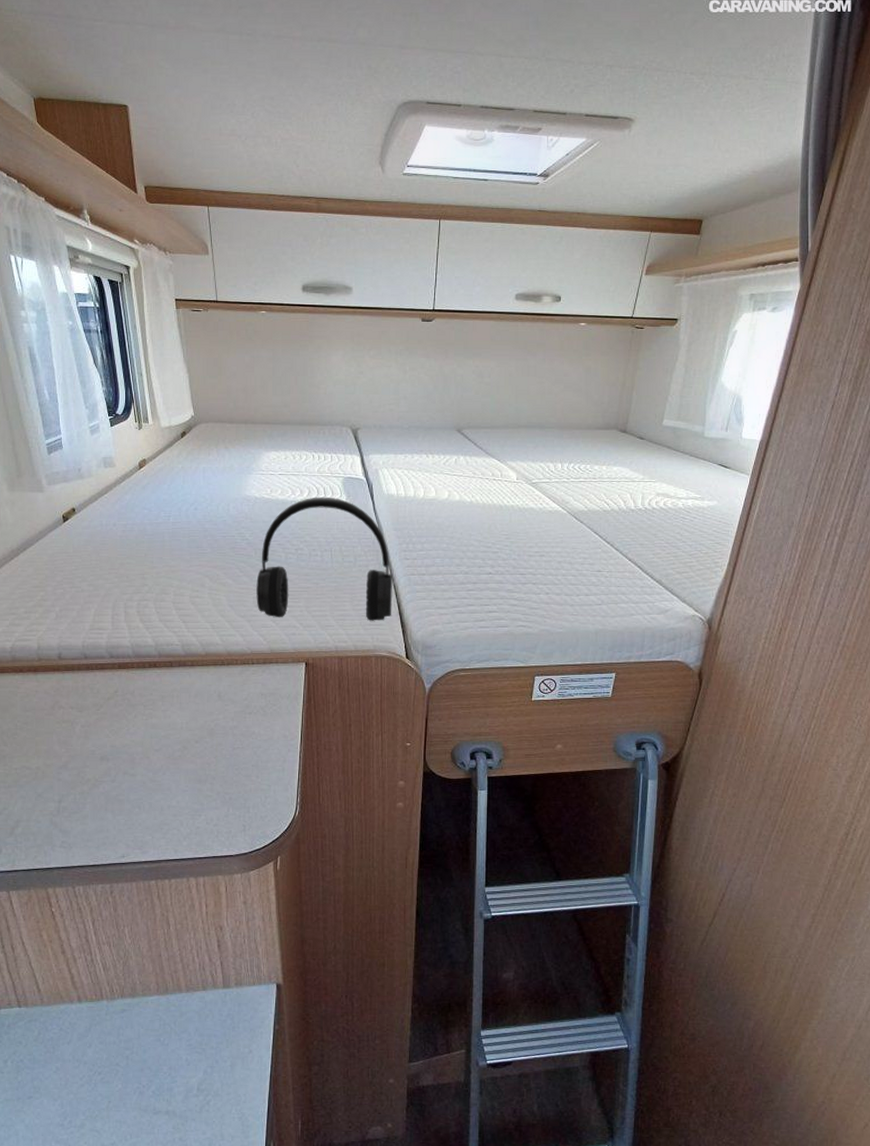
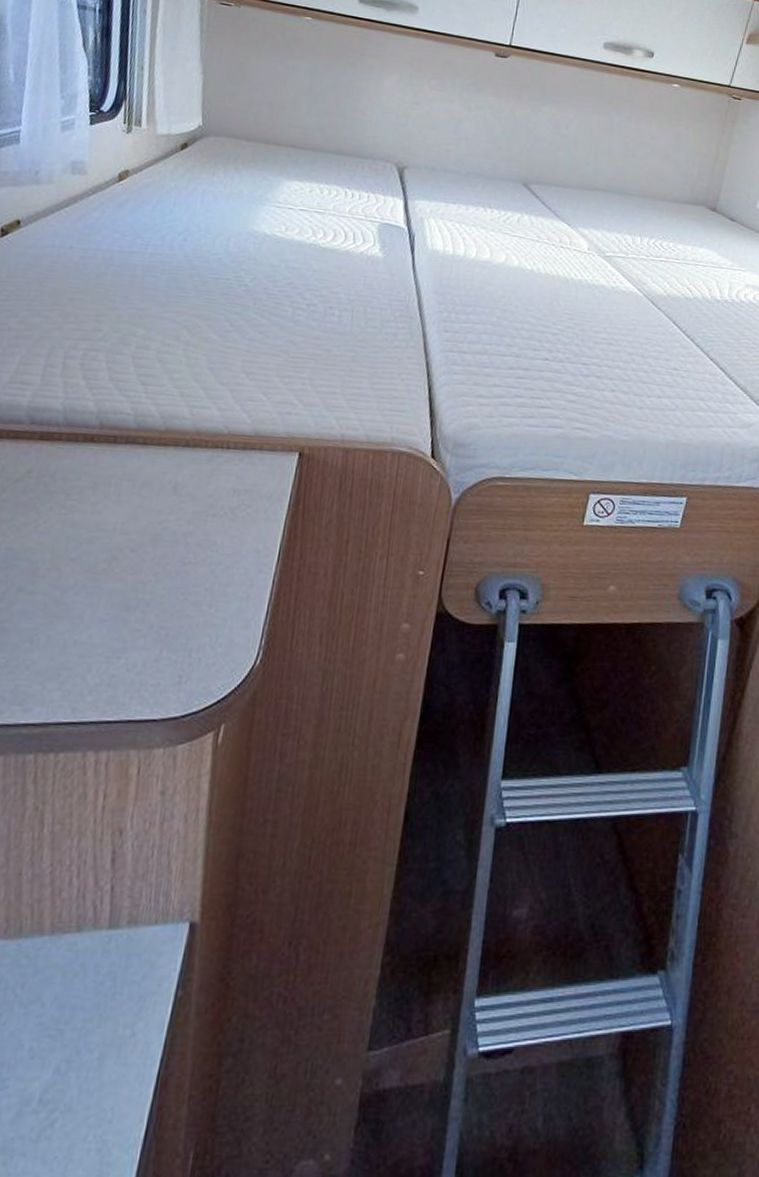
headphones: present [256,497,393,621] -> none [245,242,426,406]

